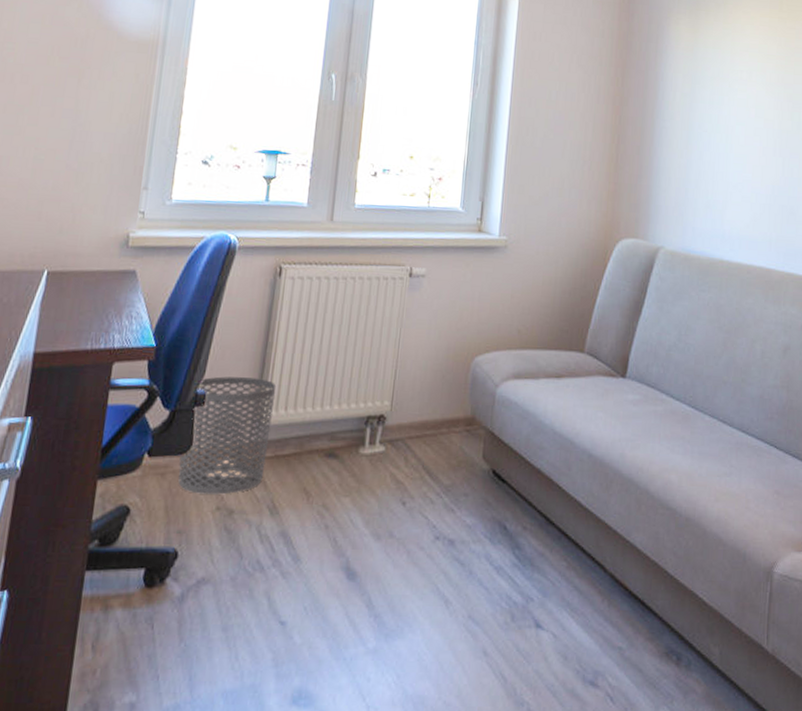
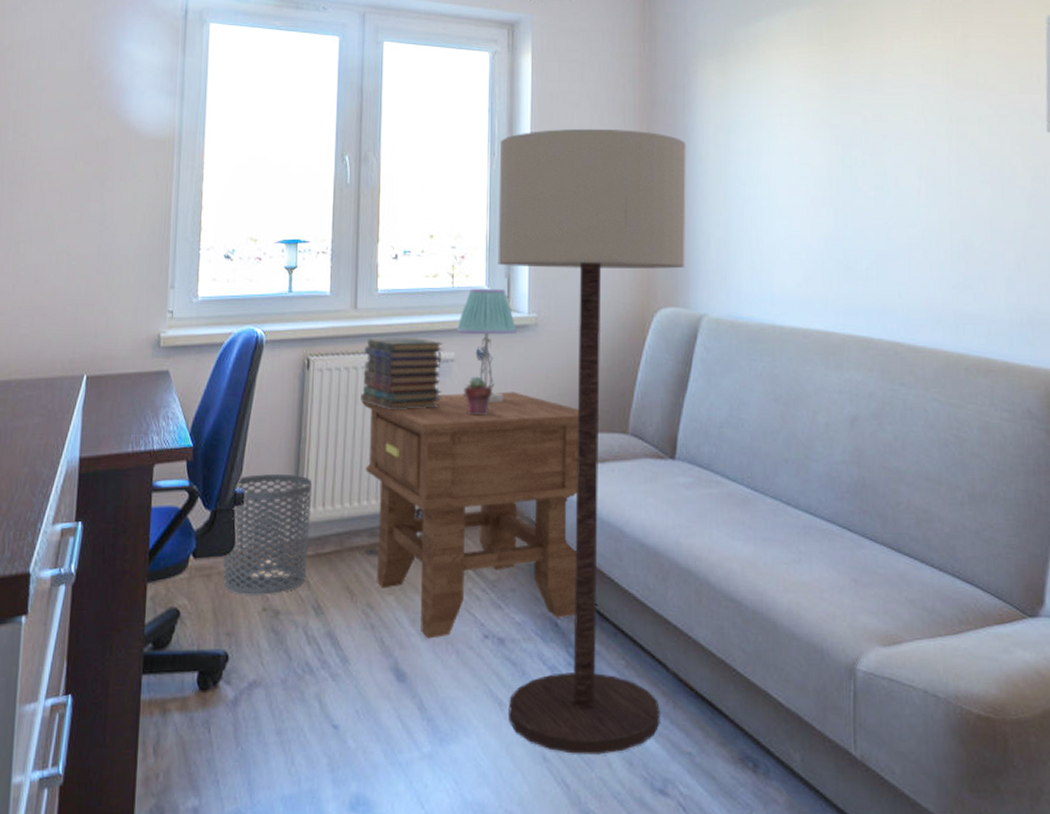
book stack: none [330,250,416,321] -> present [361,337,443,411]
side table: none [330,307,560,540] -> present [362,391,600,639]
table lamp: none [429,209,488,319] -> present [457,288,518,403]
potted succulent: none [432,292,460,330] -> present [463,376,493,416]
floor lamp: none [453,66,656,649] -> present [498,129,686,755]

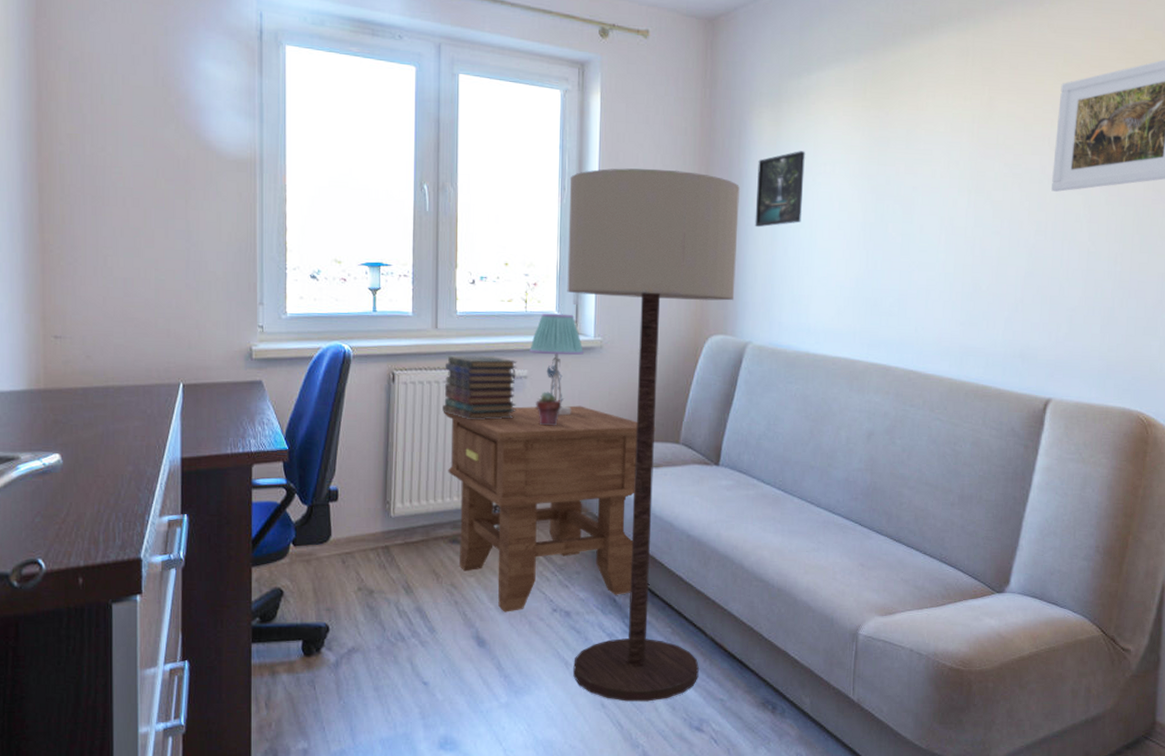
waste bin: present [223,474,313,595] -> none [321,474,400,577]
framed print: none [704,102,758,187] -> present [755,151,805,228]

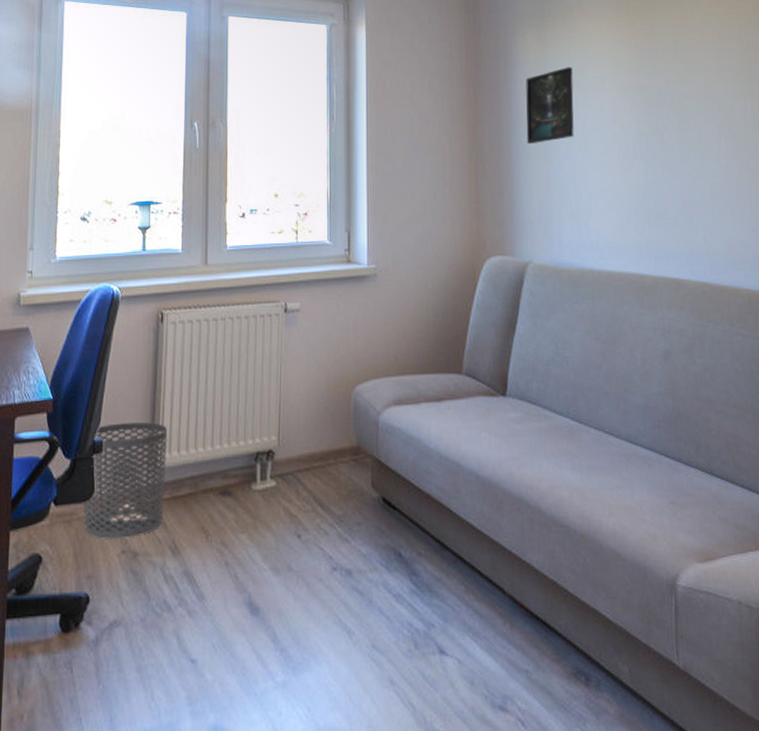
waste bin: none [321,474,400,577] -> present [83,422,168,539]
book stack: present [443,355,517,420] -> none [212,290,289,359]
side table: present [444,405,656,612] -> none [214,338,436,573]
table lamp: present [530,313,585,416] -> none [301,242,358,350]
potted succulent: present [536,392,562,426] -> none [309,325,336,361]
floor lamp: present [567,168,740,702] -> none [338,94,511,677]

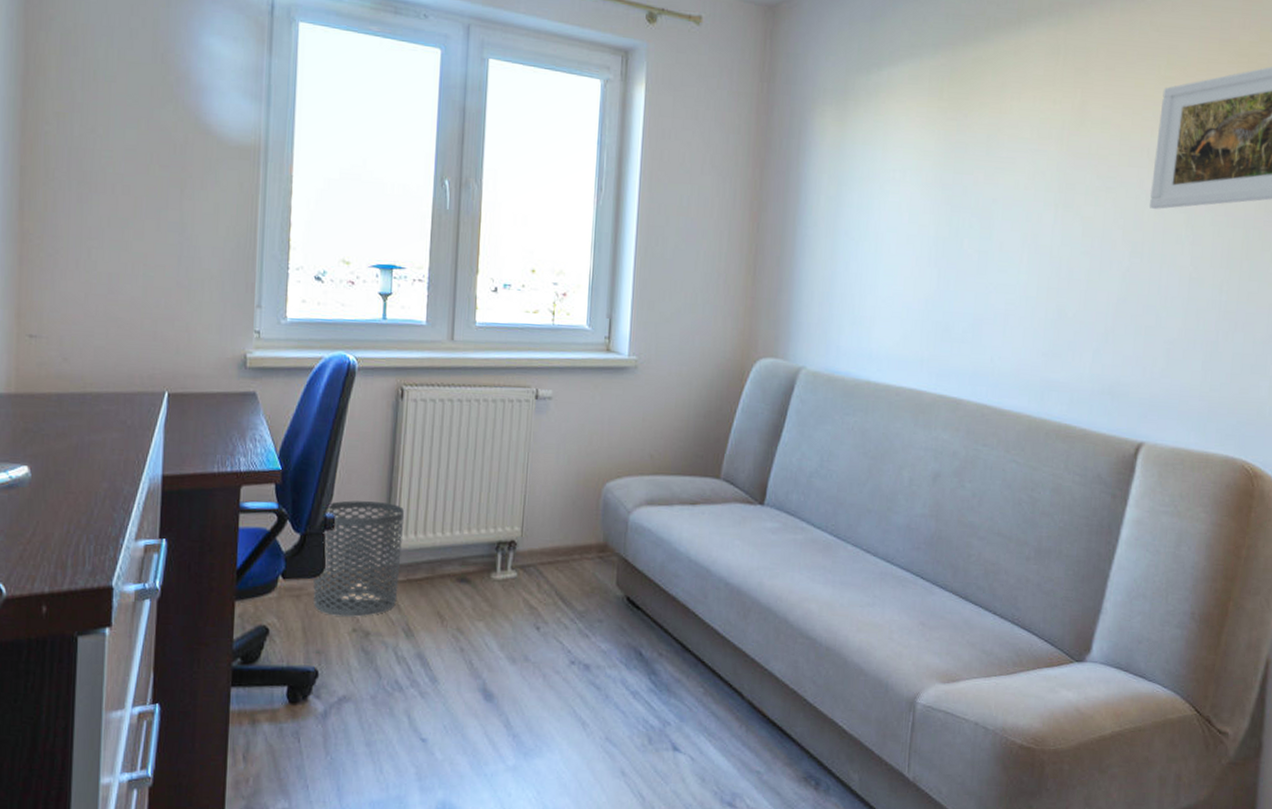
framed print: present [526,67,574,145] -> none [813,154,872,239]

